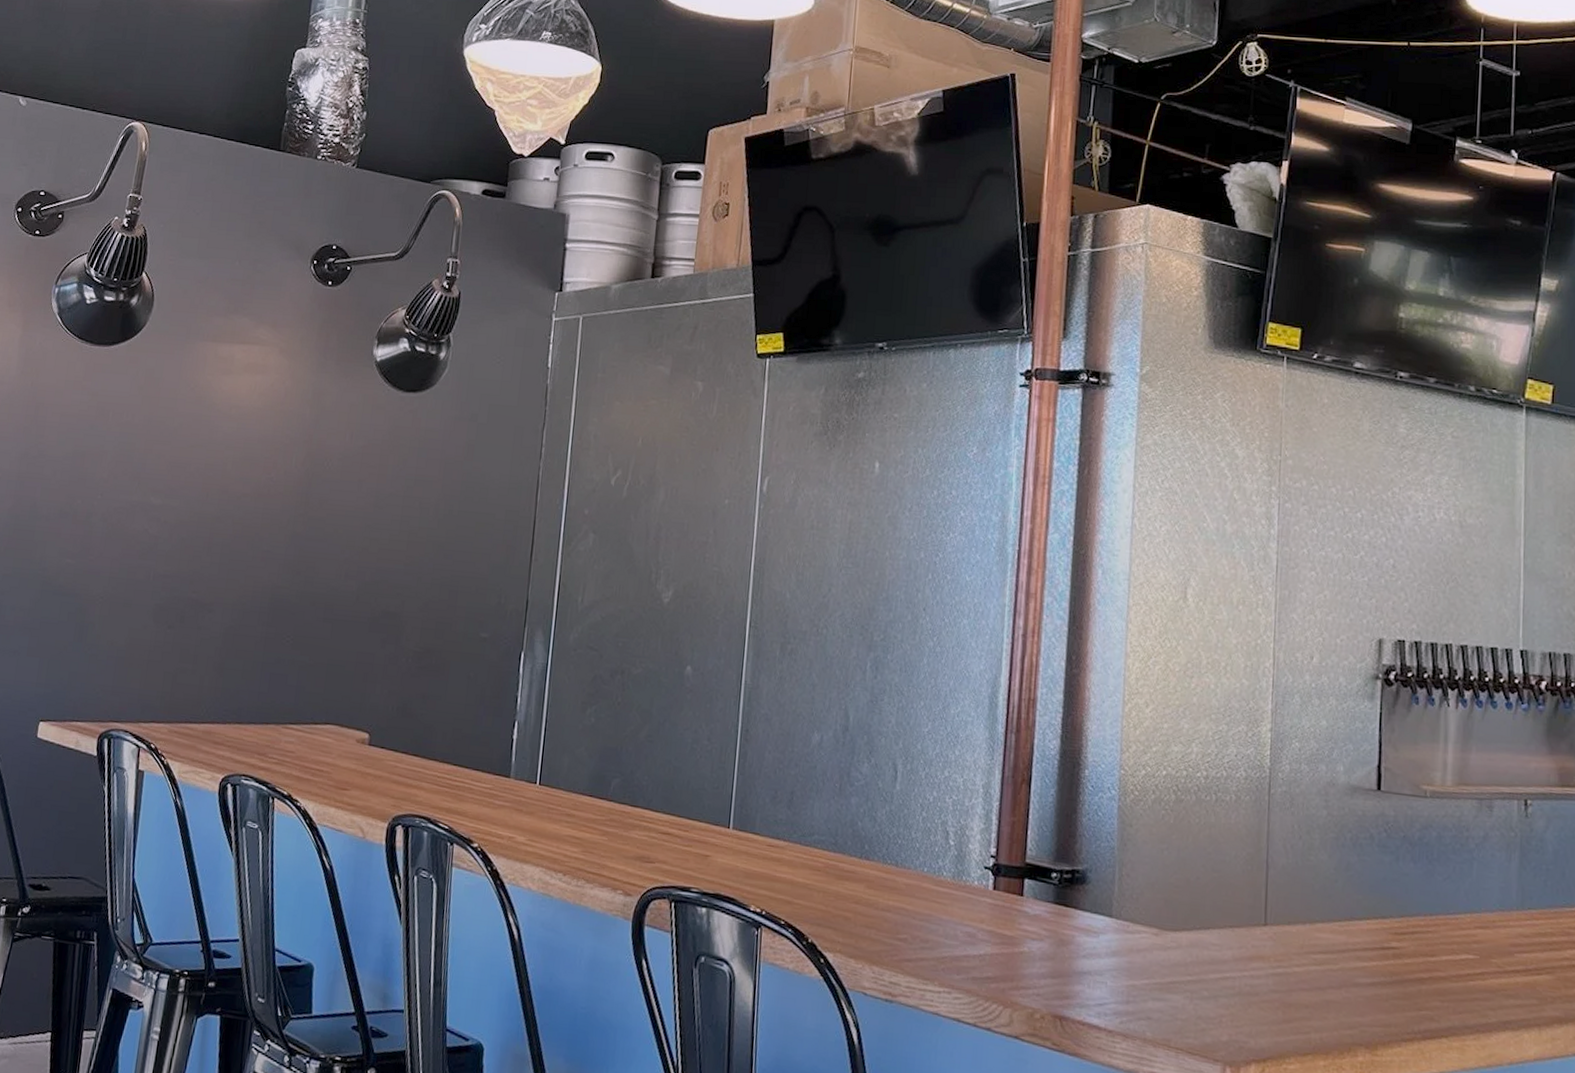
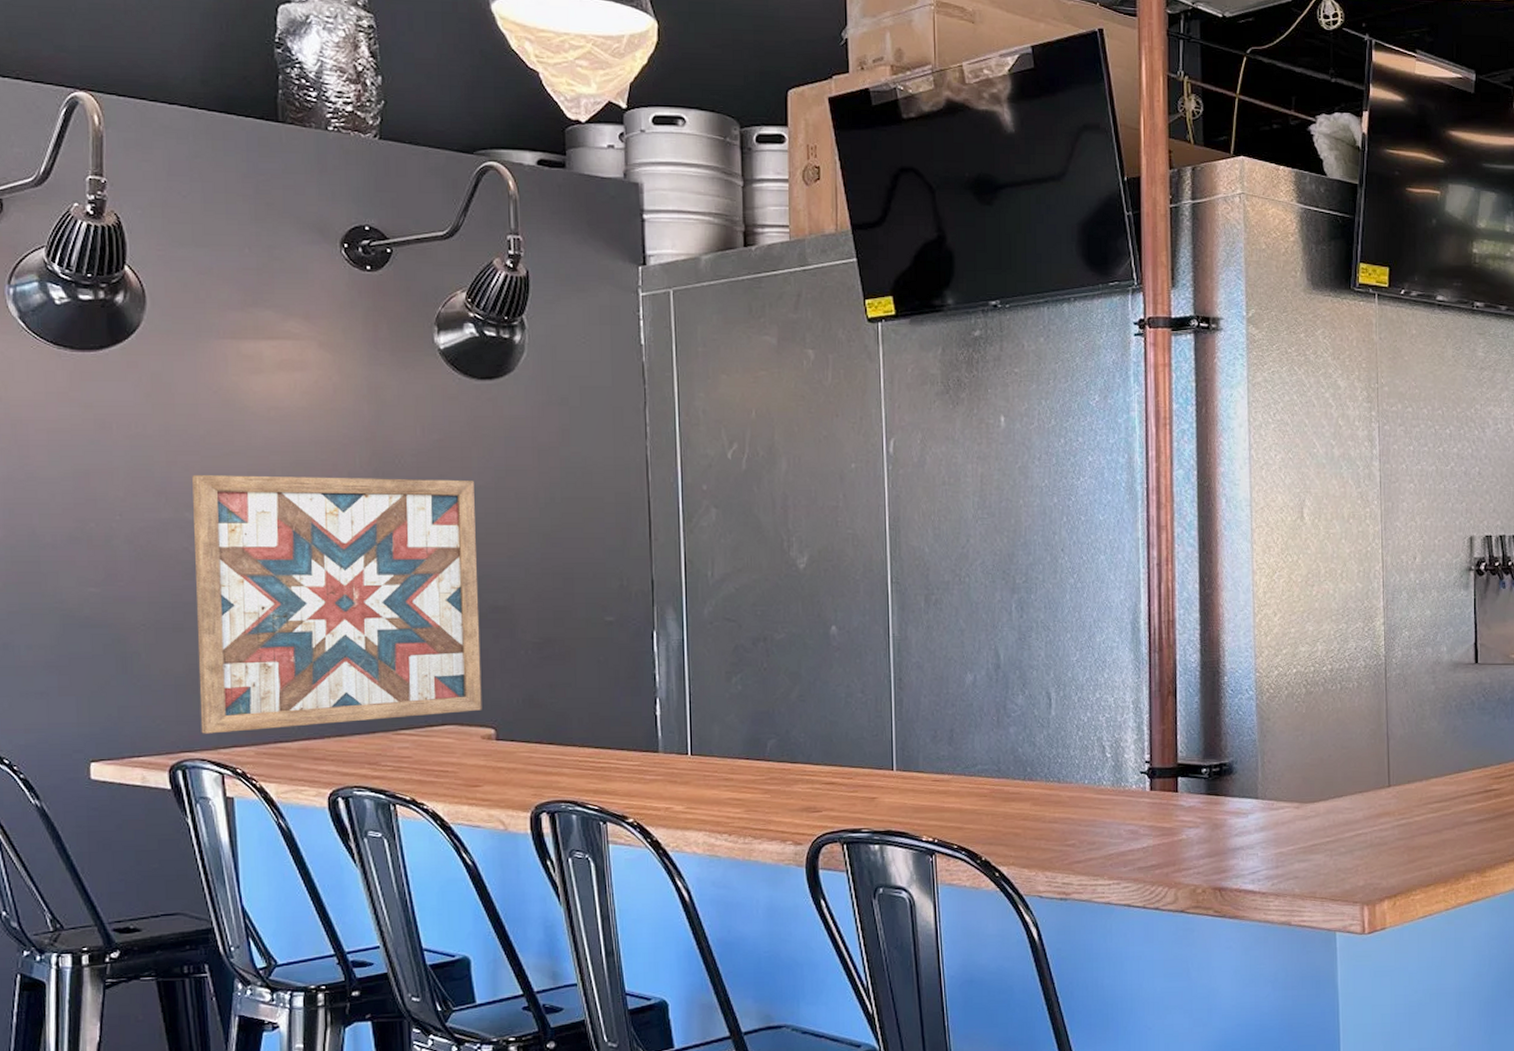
wall art: none [129,463,387,714] -> present [192,475,482,734]

